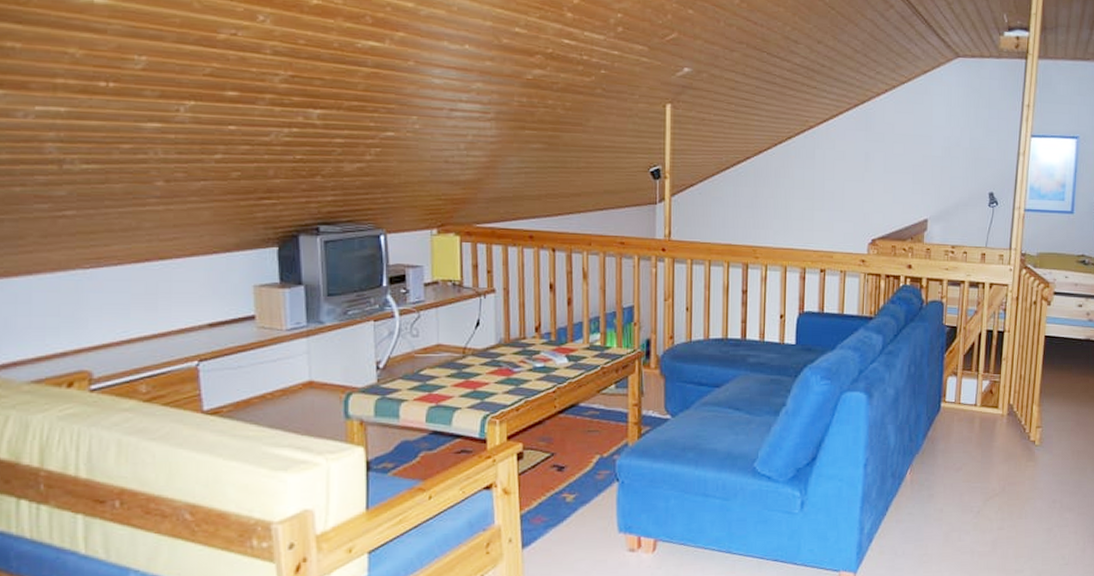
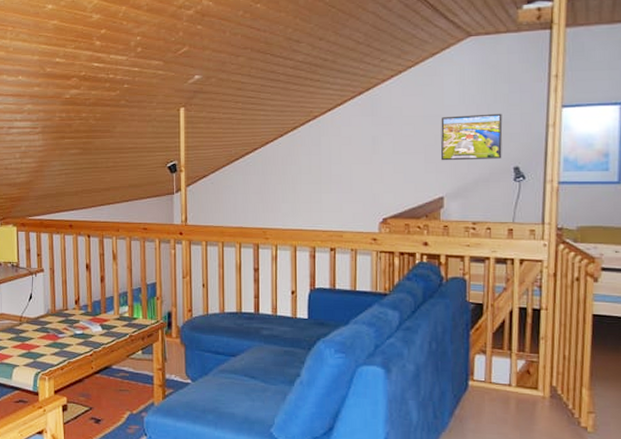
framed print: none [926,137,982,184] -> present [440,113,503,161]

